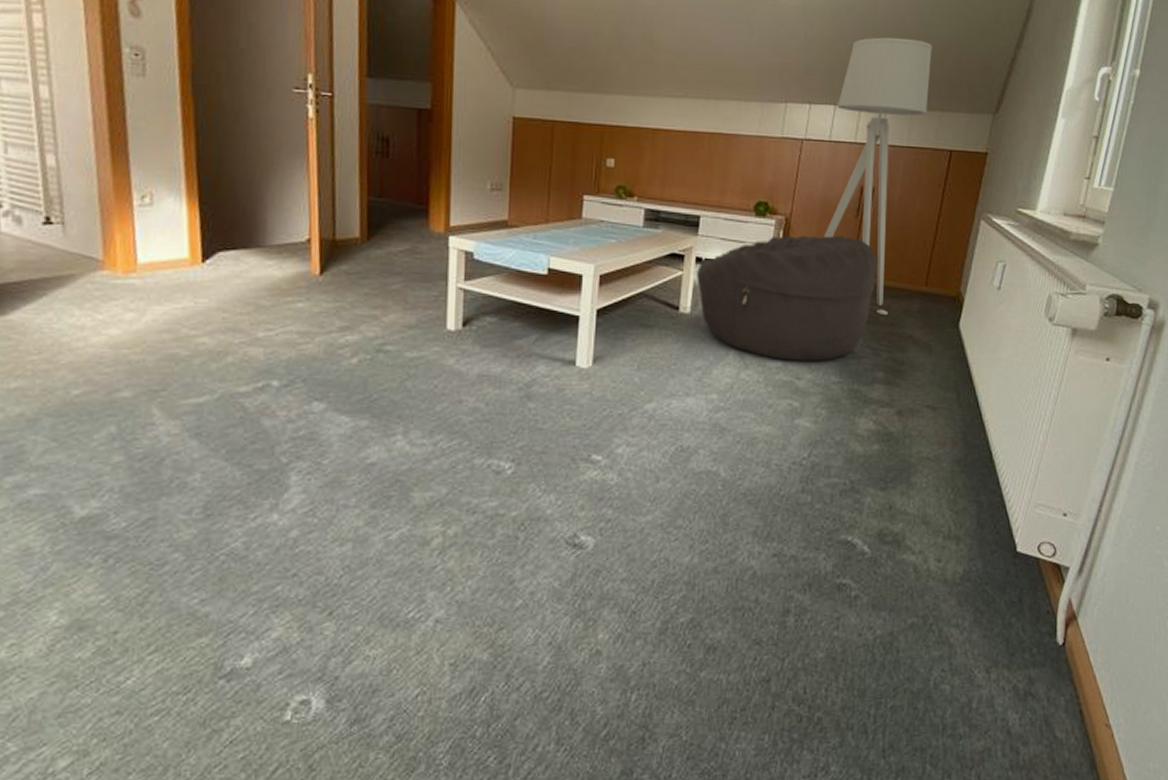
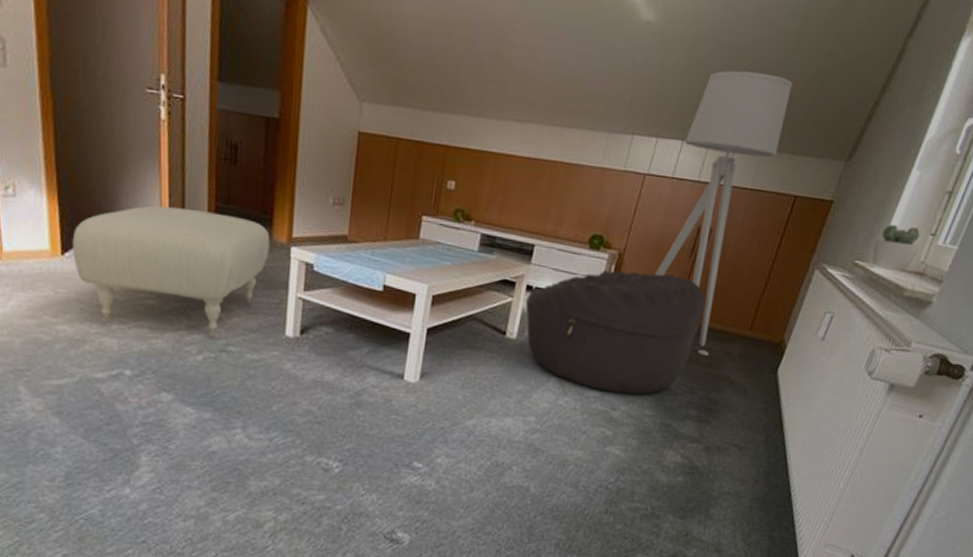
ottoman: none [213,204,427,338] -> present [72,205,270,338]
succulent plant: none [1033,171,1077,215] -> present [872,224,920,271]

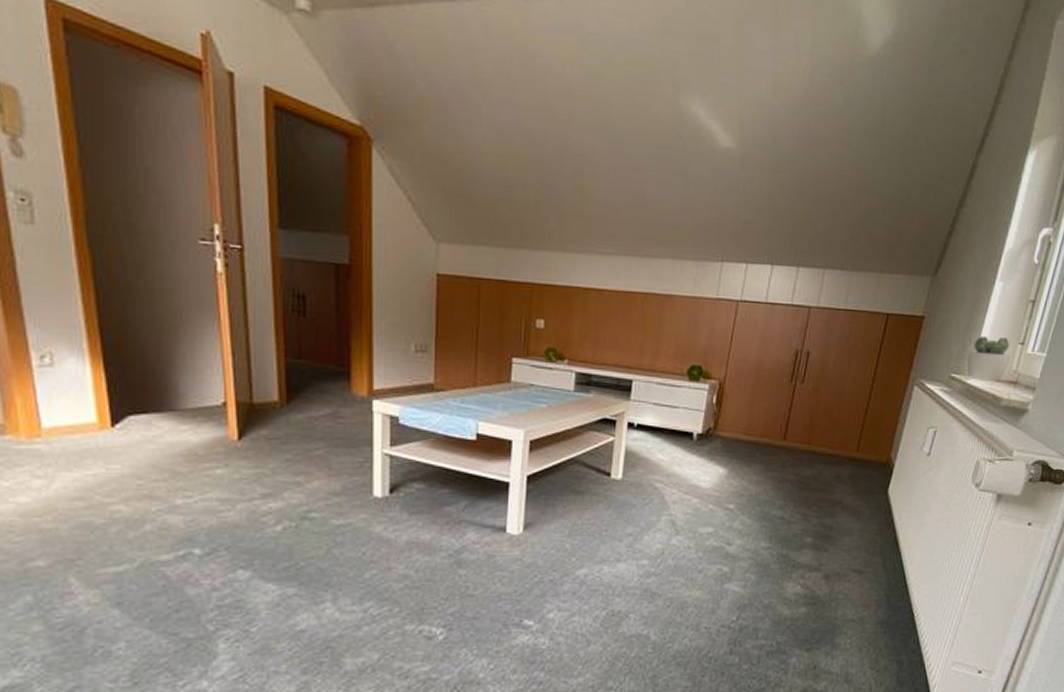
ottoman: present [72,205,270,338] -> none [123,366,349,506]
bean bag chair: present [525,270,706,395] -> none [629,400,810,527]
floor lamp: present [655,70,793,357] -> none [757,192,873,482]

